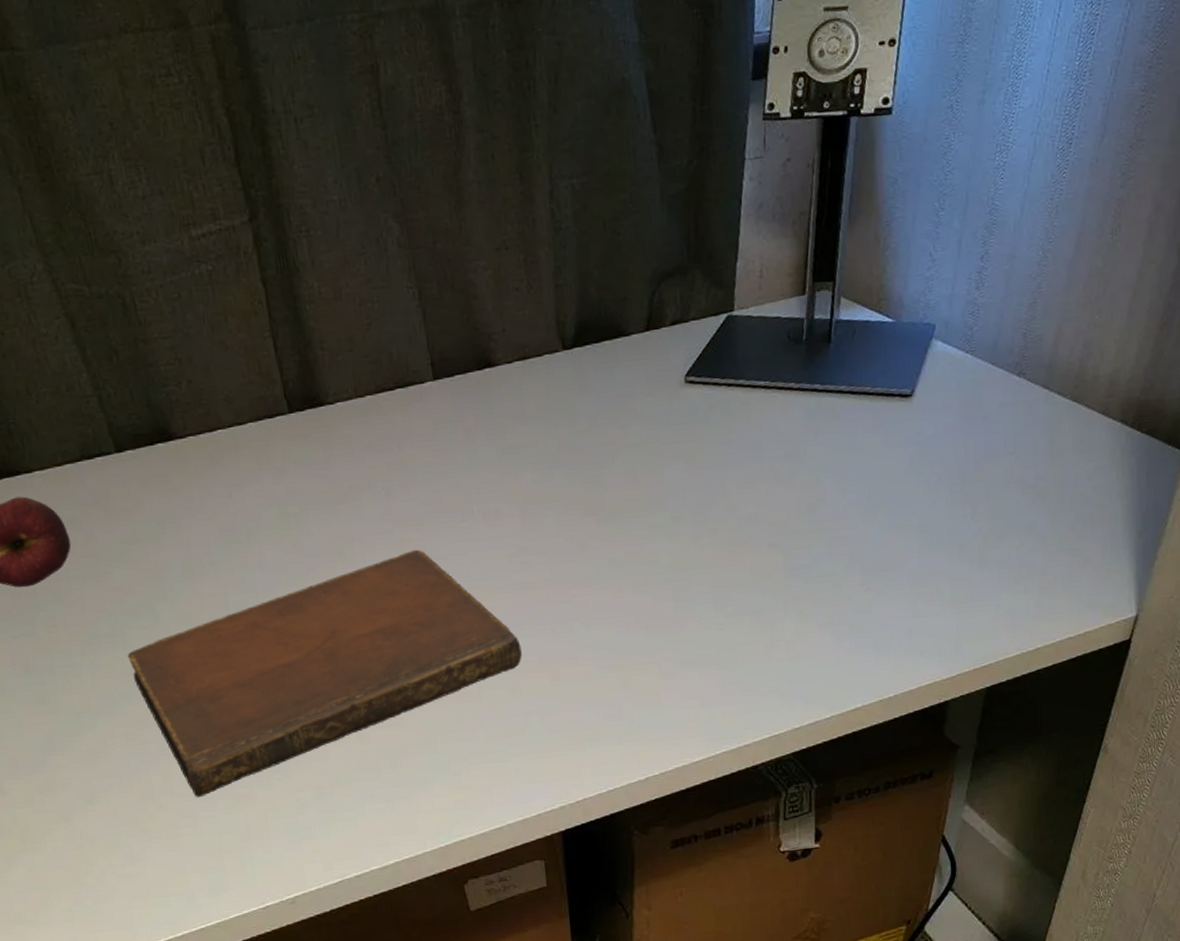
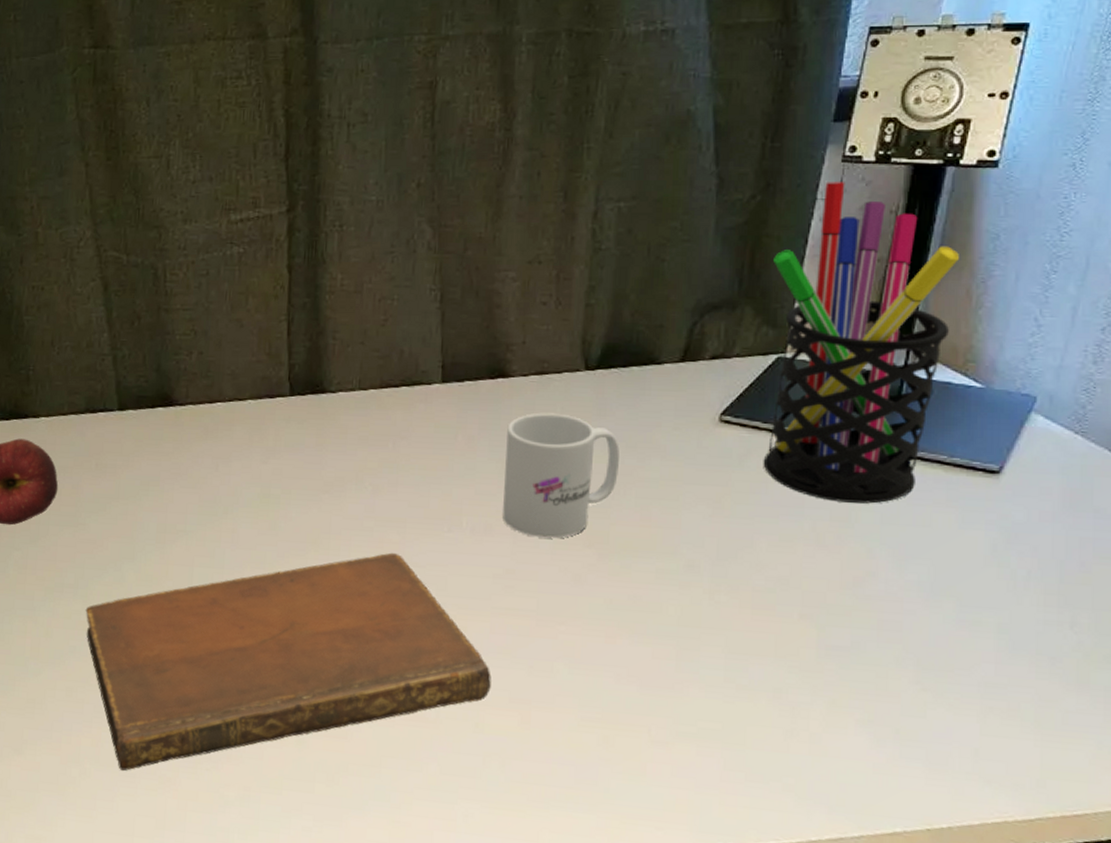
mug: none [501,394,605,514] -> present [502,412,620,539]
pen holder: none [714,140,867,441] -> present [763,182,959,504]

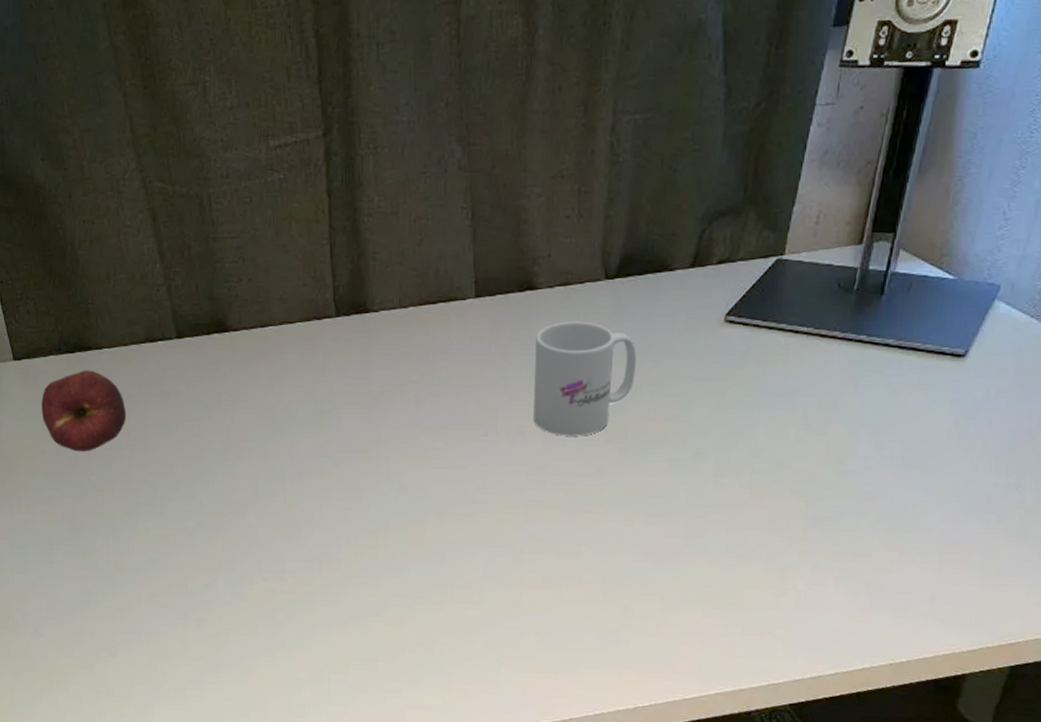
notebook: present [85,552,491,771] -> none [162,457,527,663]
pen holder: present [763,182,959,504] -> none [762,87,940,390]

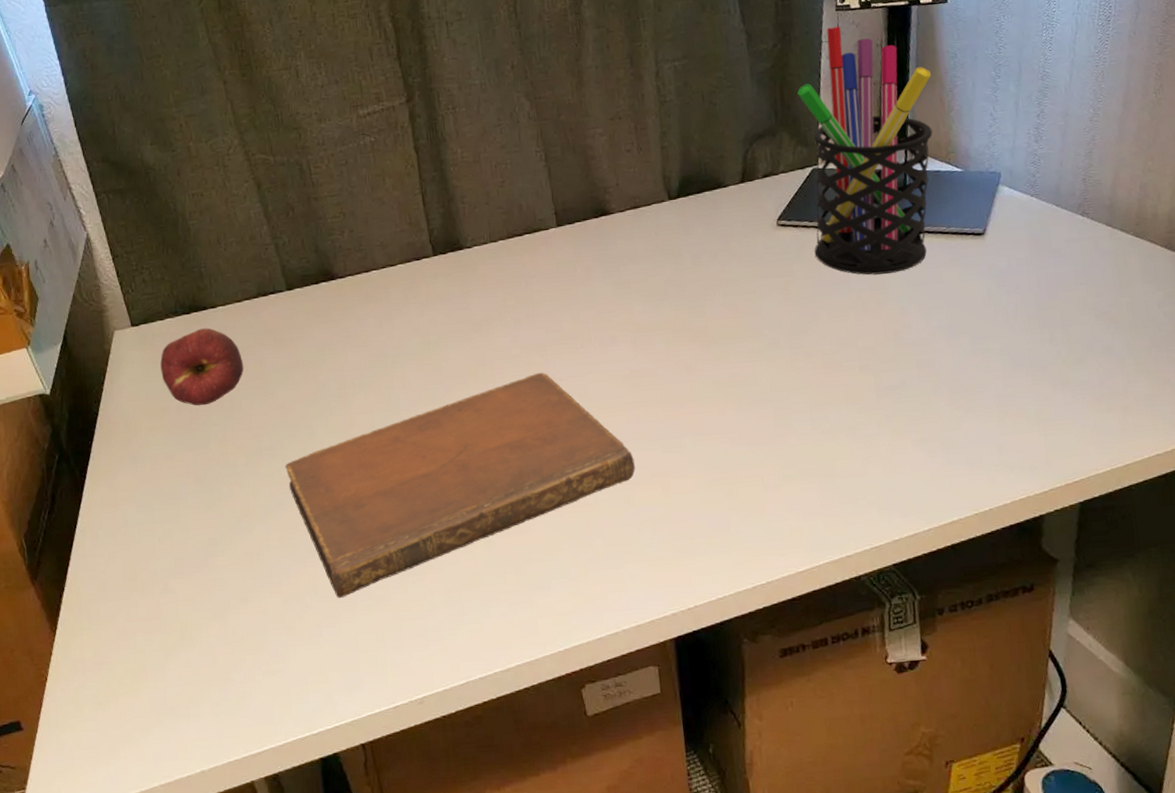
notebook: none [162,457,527,663] -> present [285,372,635,598]
mug: present [533,321,636,436] -> none [615,238,708,341]
pen holder: none [762,87,940,390] -> present [797,26,933,275]

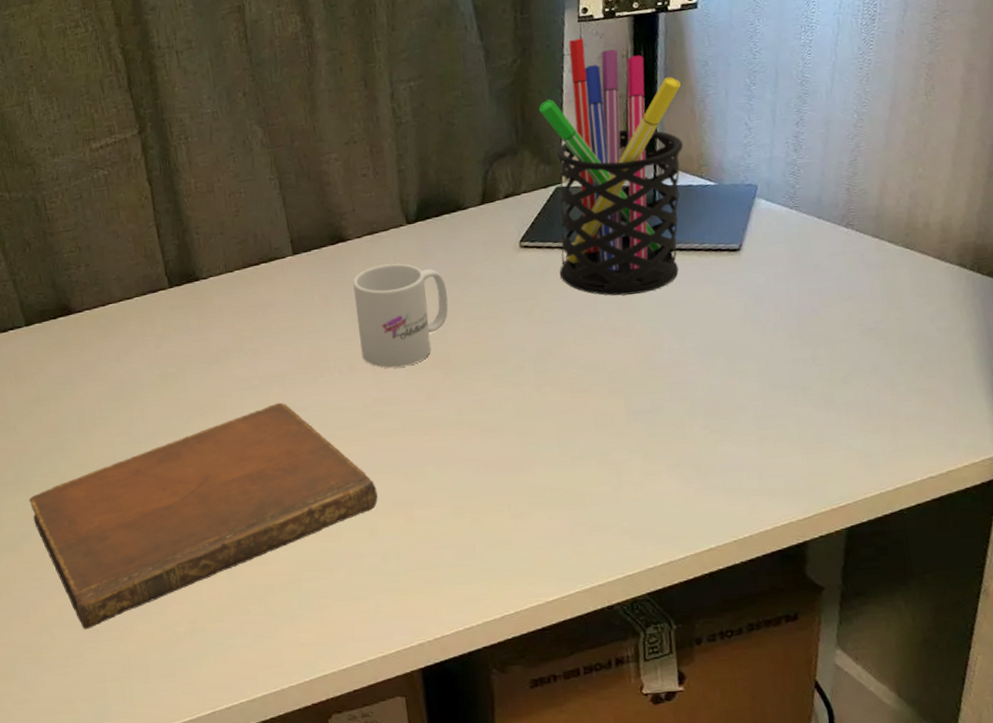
mug: none [615,238,708,341] -> present [353,263,449,369]

